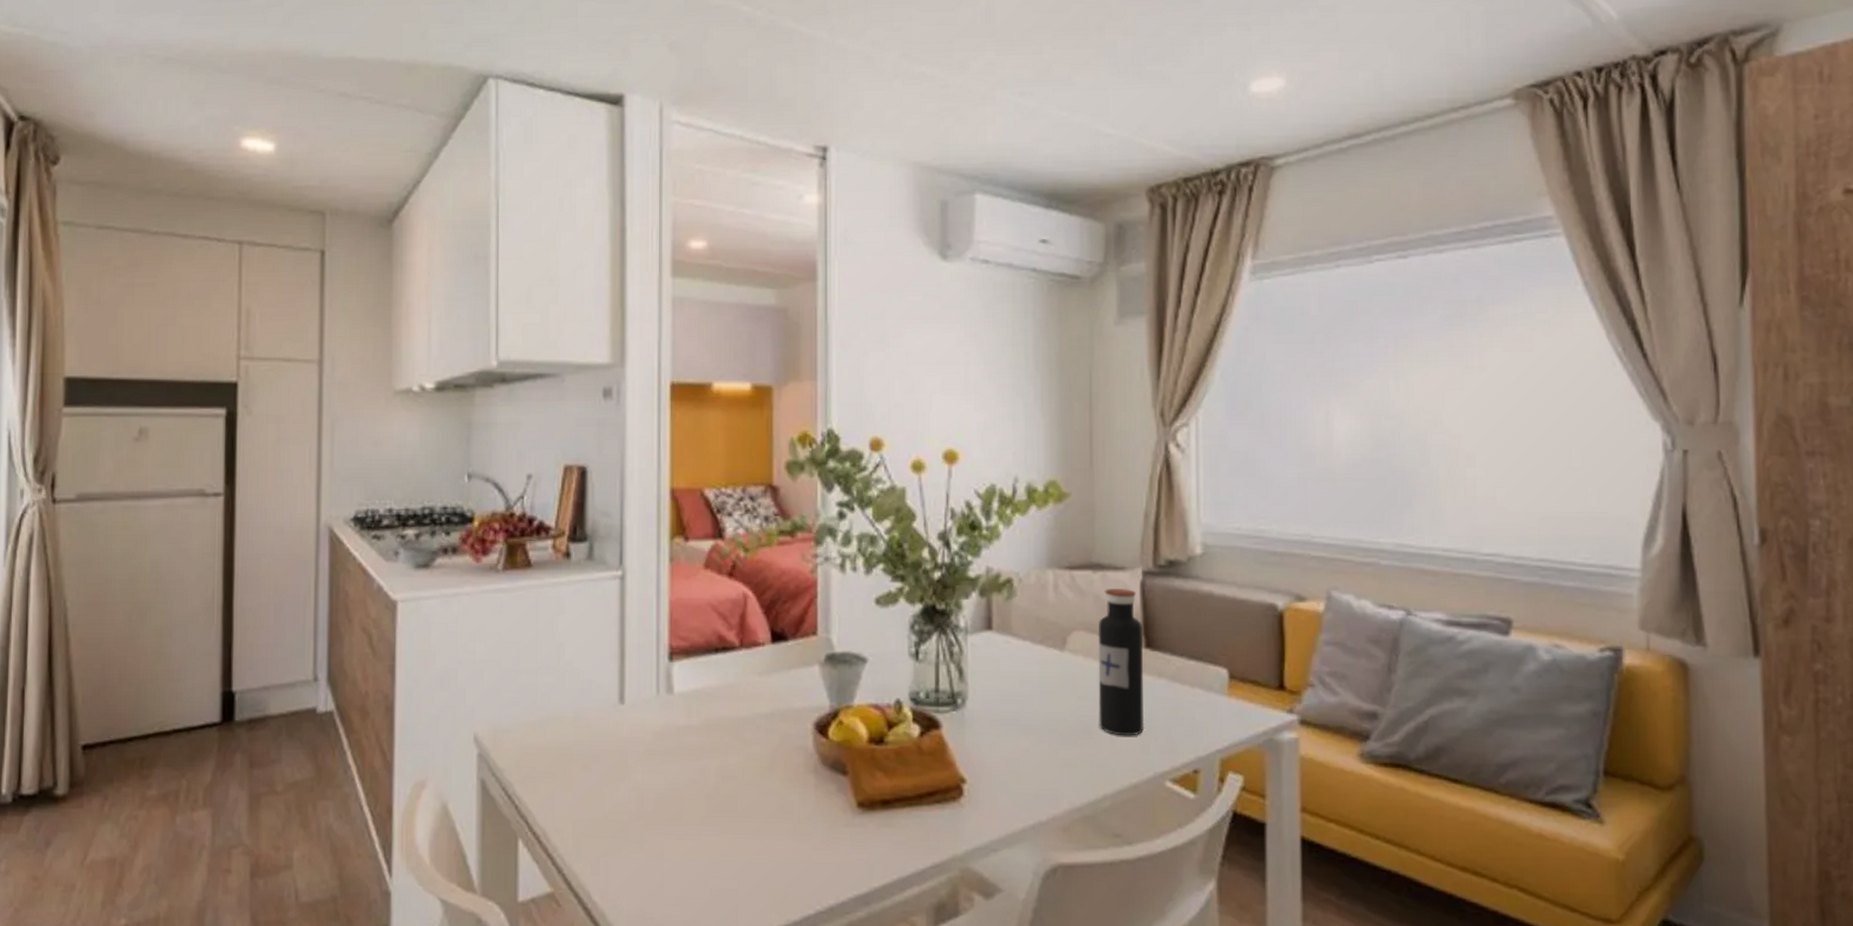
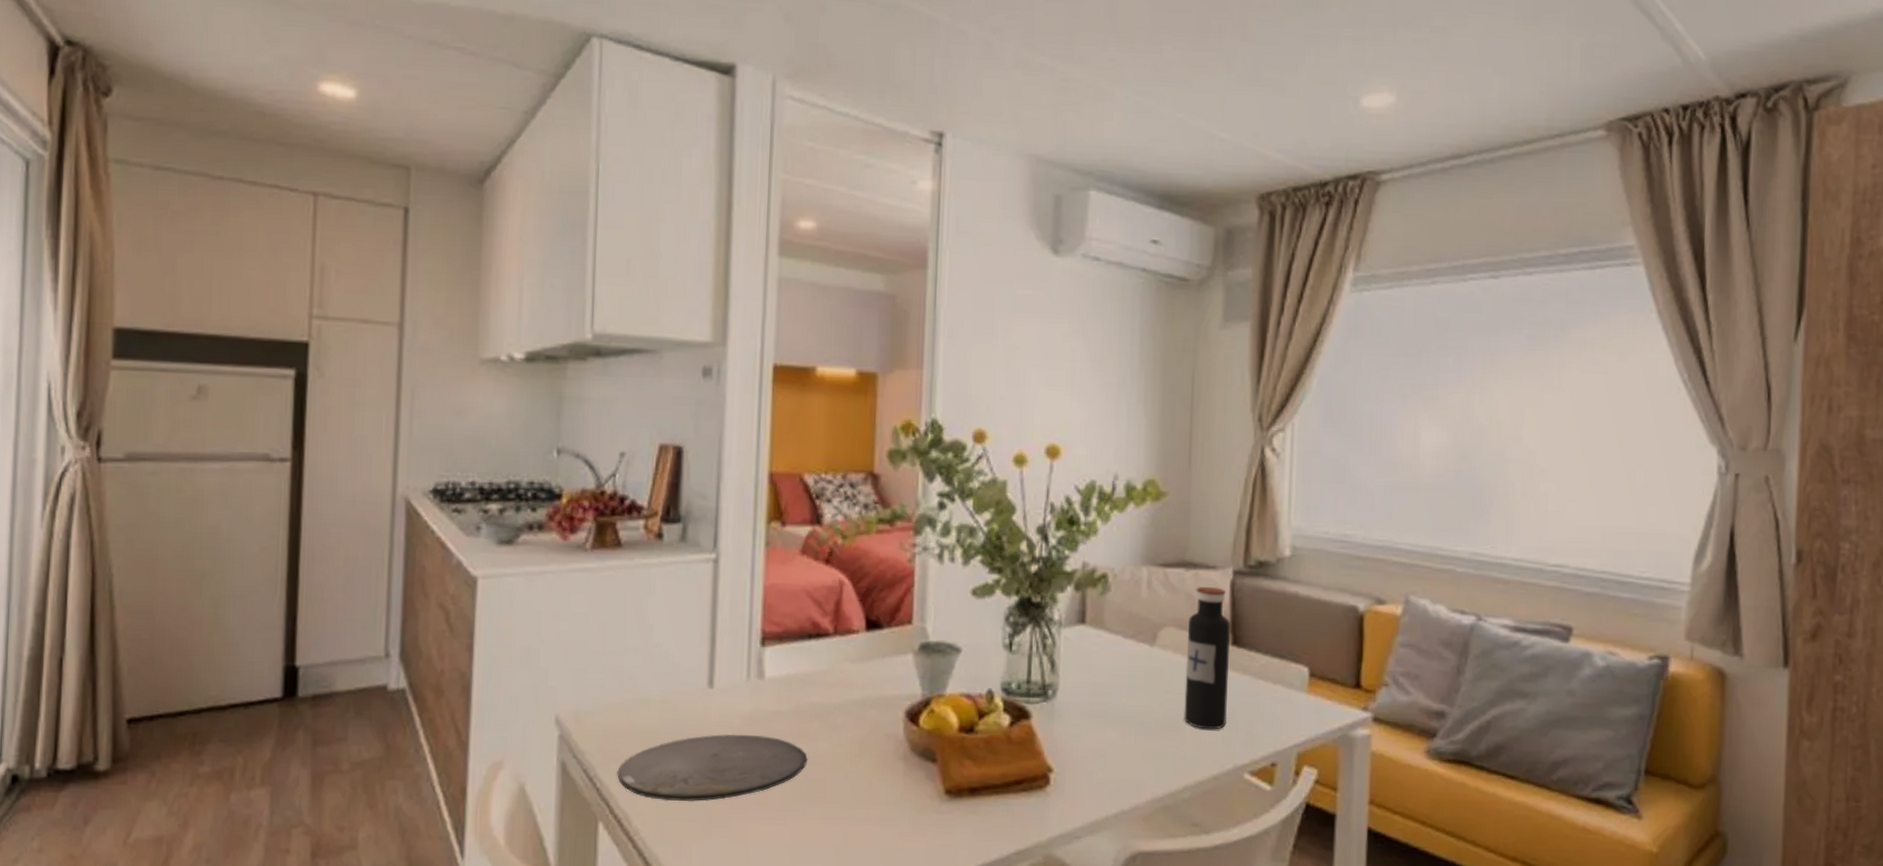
plate: none [534,749,719,819] -> present [617,733,808,802]

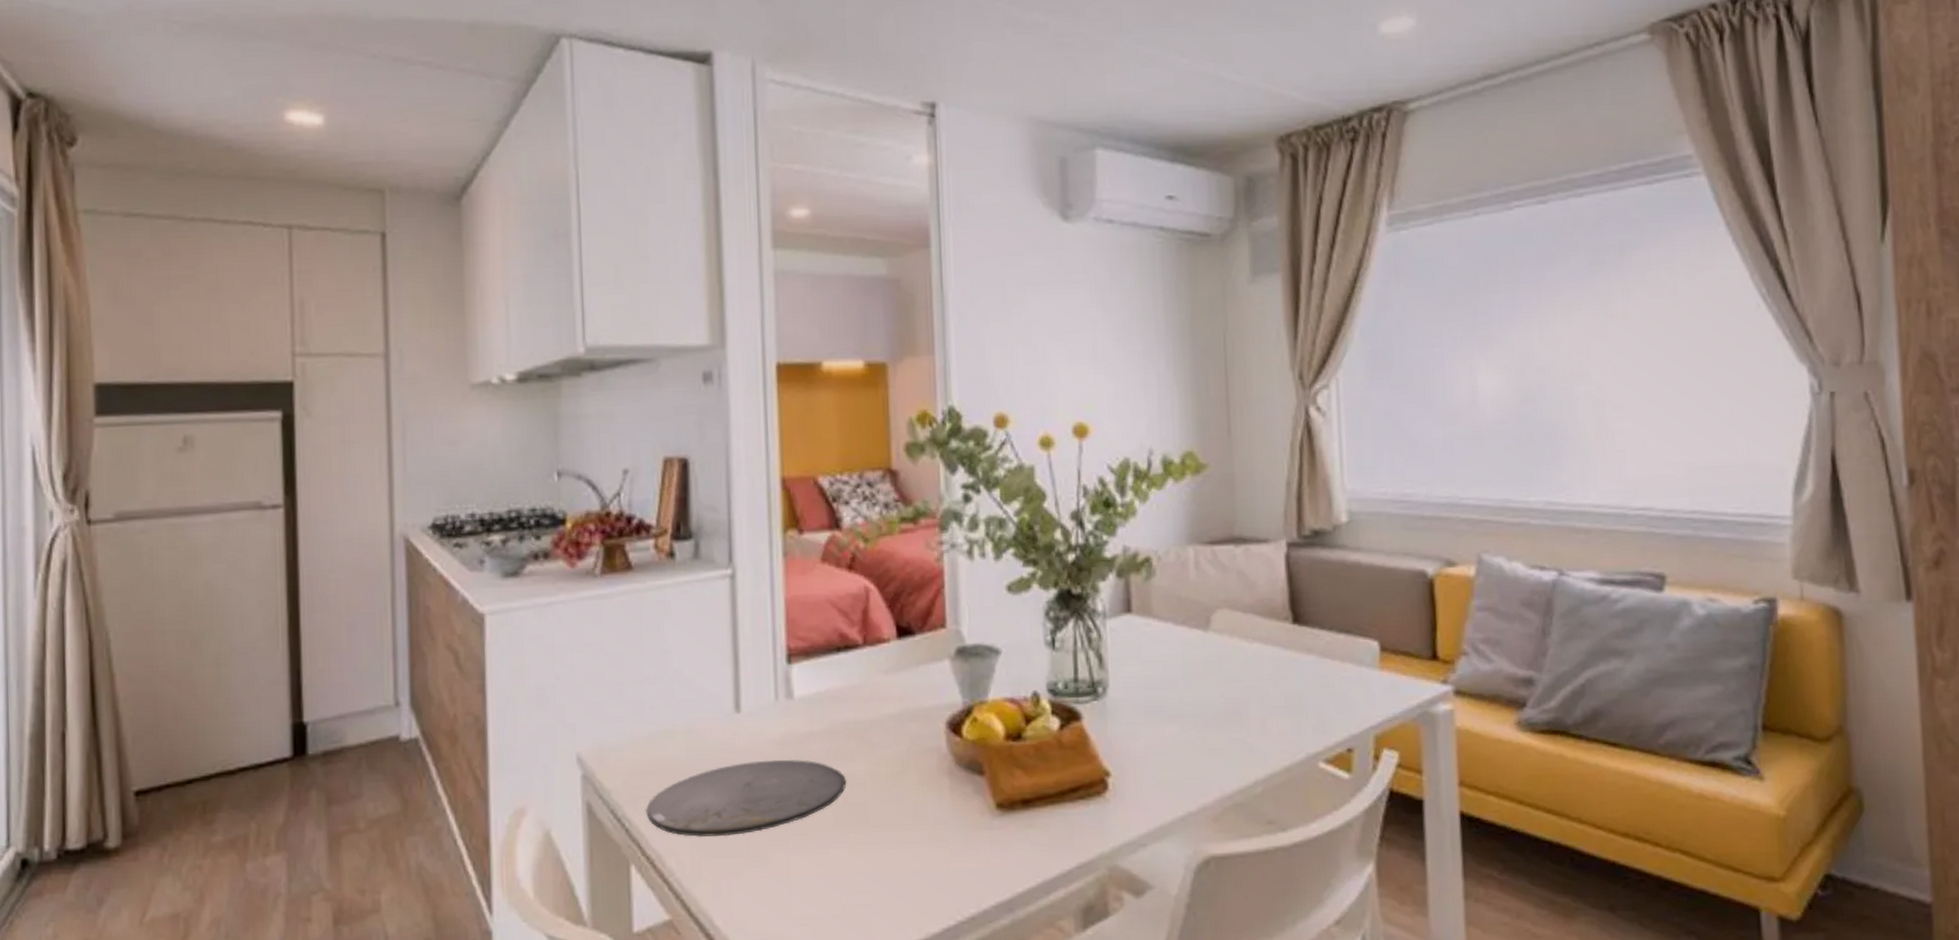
water bottle: present [1184,587,1231,730] -> none [1243,562,1295,717]

